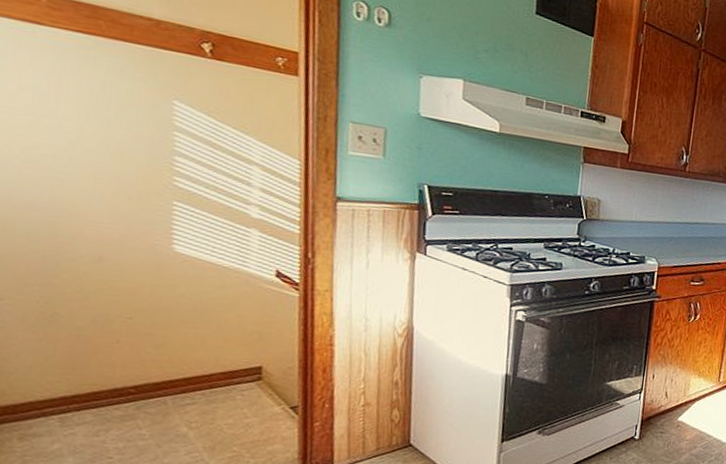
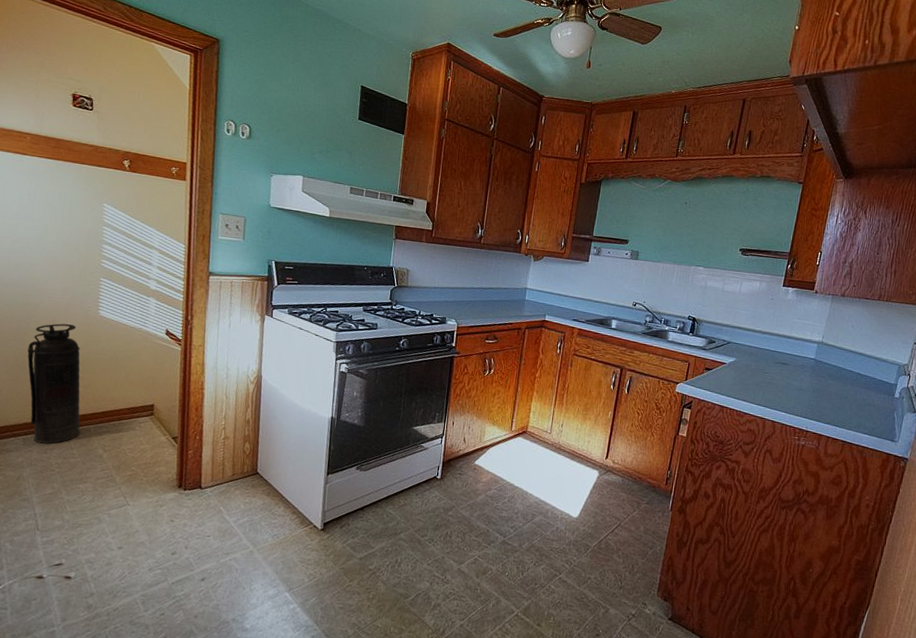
fire extinguisher: none [60,262,151,424] -> present [27,323,80,444]

